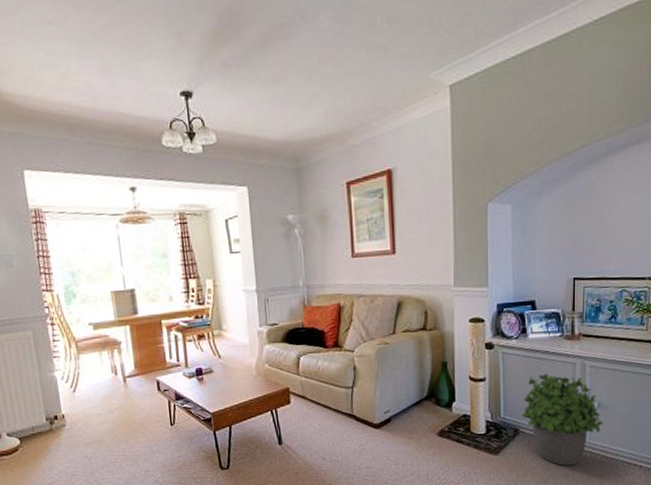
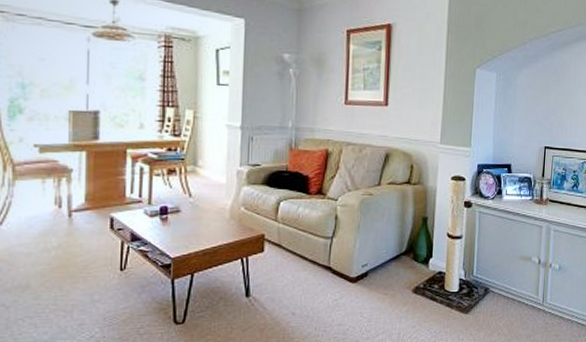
potted plant: present [522,373,603,466] -> none [492,234,563,327]

